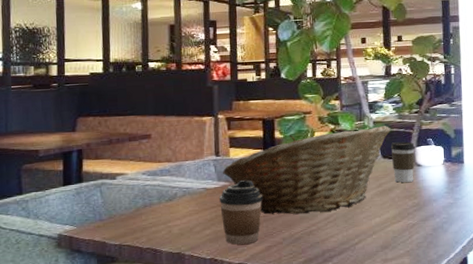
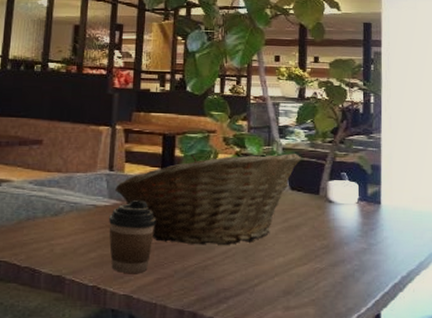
coffee cup: present [390,141,415,183] -> none [300,173,327,221]

